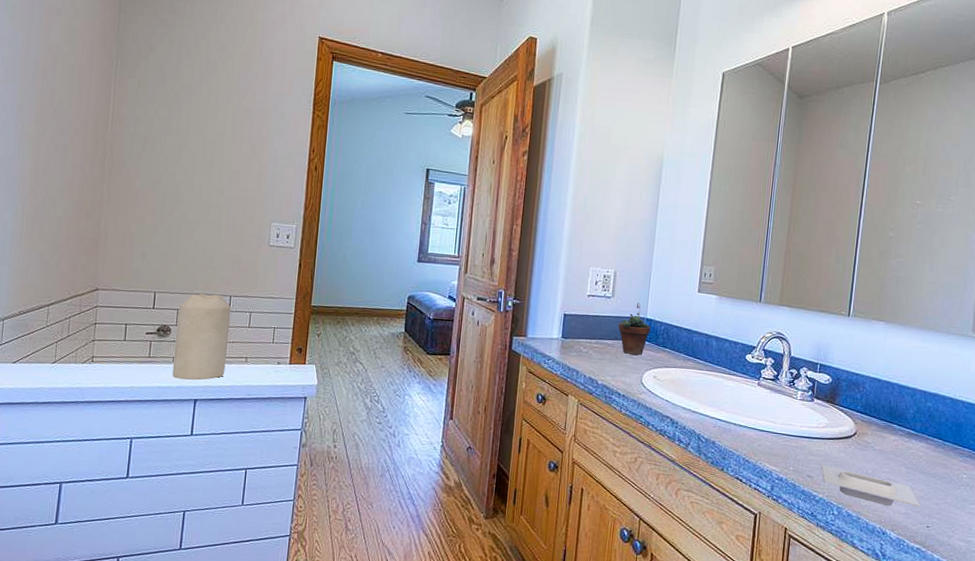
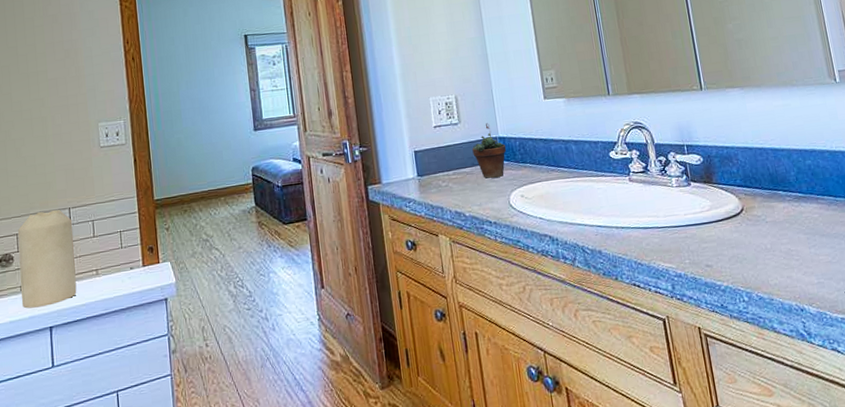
soap dish: present [821,464,921,507] -> none [716,249,832,280]

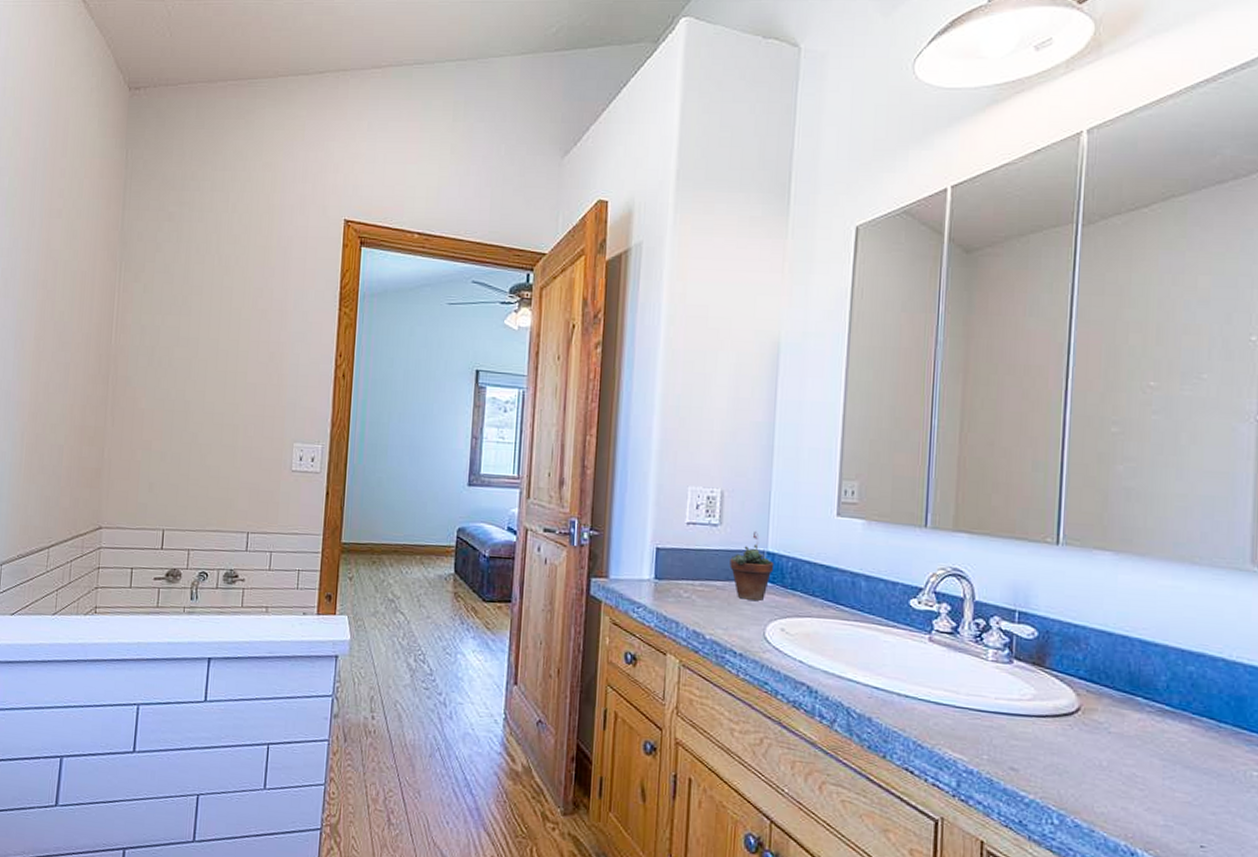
candle: present [17,209,77,309] -> none [183,530,249,635]

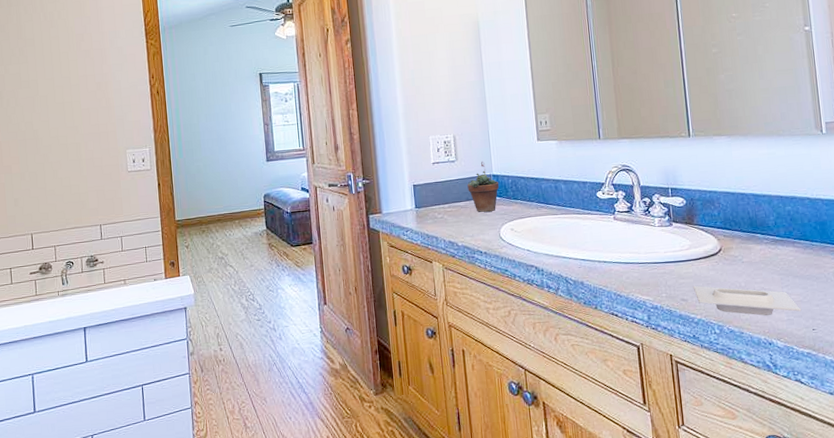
soap dish: none [1029,752,1188,817] -> present [693,285,802,316]

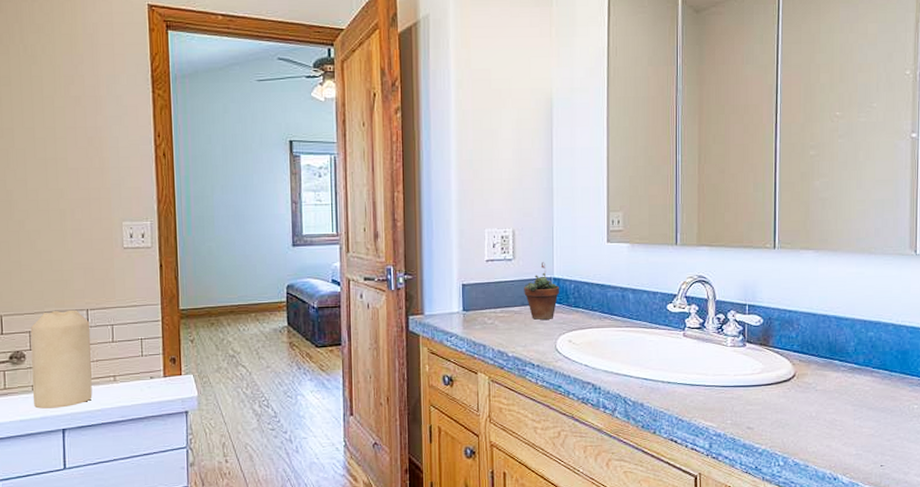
candle: none [55,225,107,311] -> present [30,309,93,409]
soap dish: present [693,285,802,316] -> none [760,413,872,450]

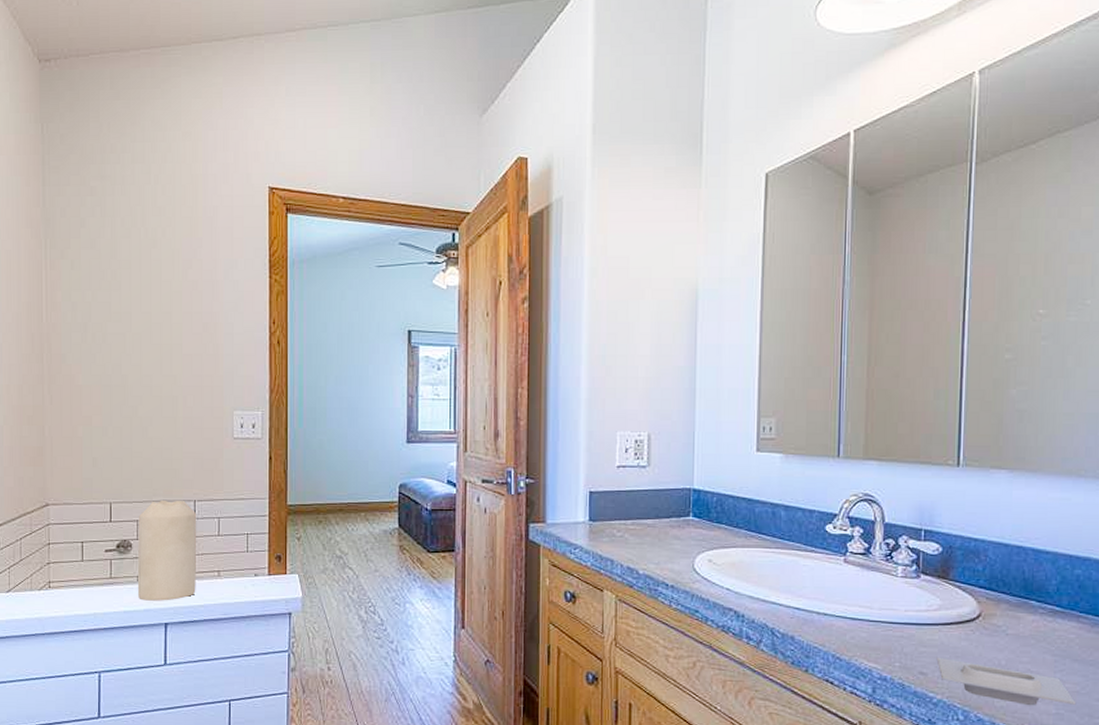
succulent plant: present [524,261,560,320] -> none [659,470,700,535]
soap dish: none [760,413,872,450] -> present [936,657,1076,706]

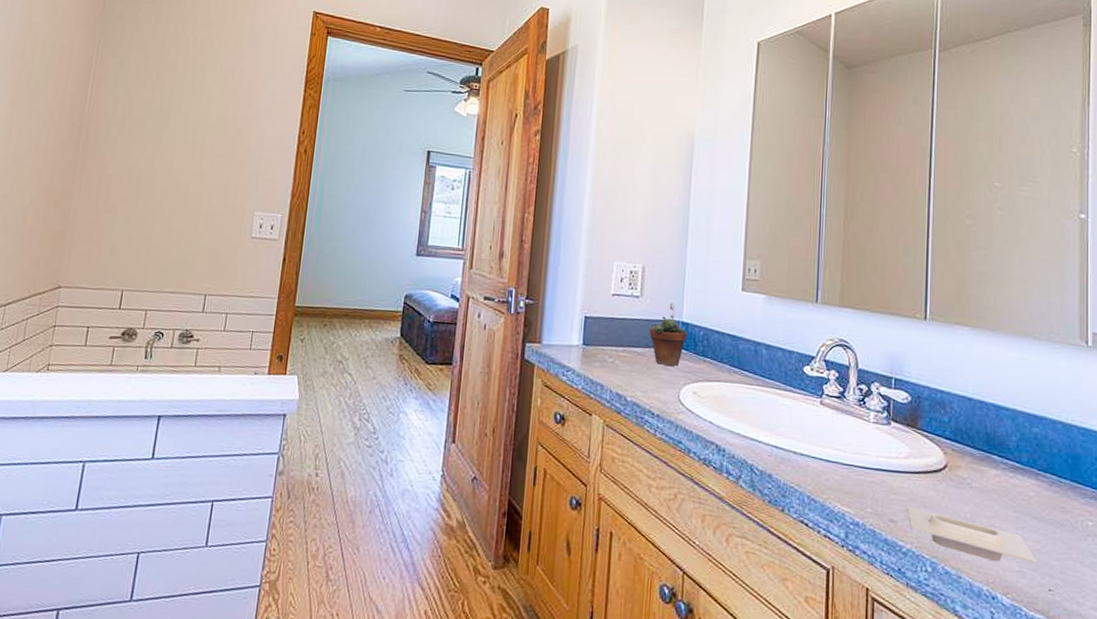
candle: present [137,500,197,601] -> none [135,291,206,393]
succulent plant: none [659,470,700,535] -> present [649,302,688,366]

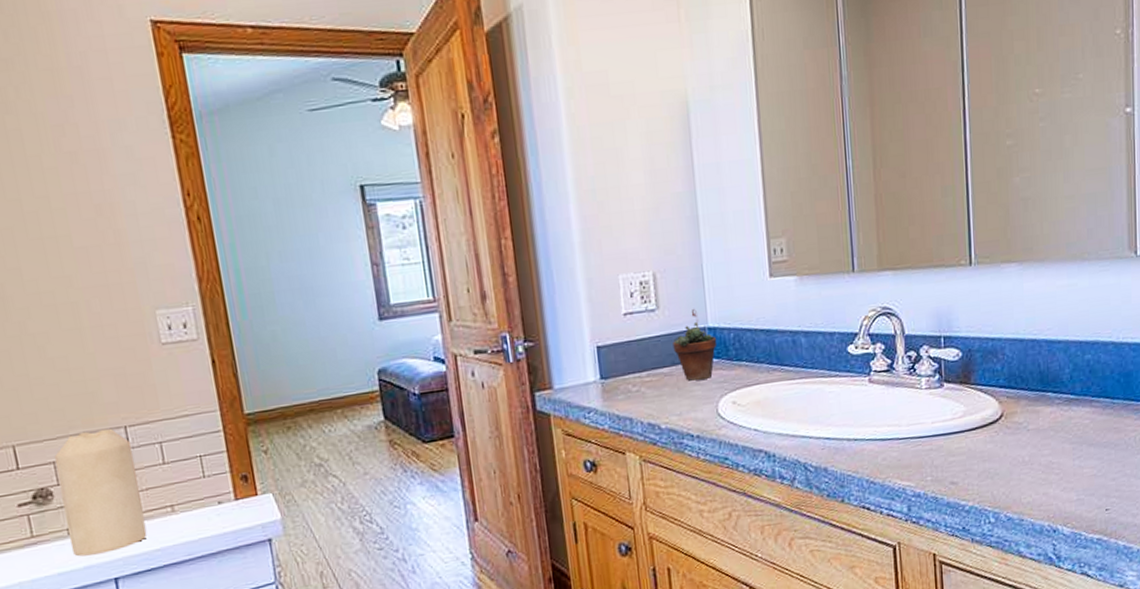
candle: none [135,291,206,393] -> present [54,428,148,557]
soap dish: present [906,505,1038,564] -> none [965,463,1095,497]

